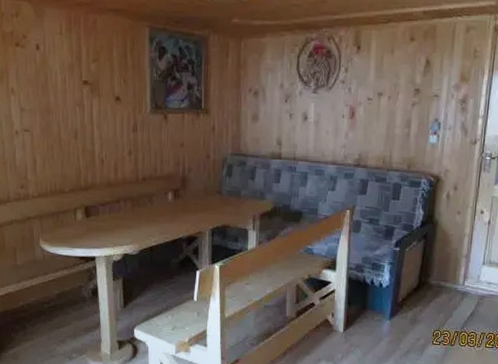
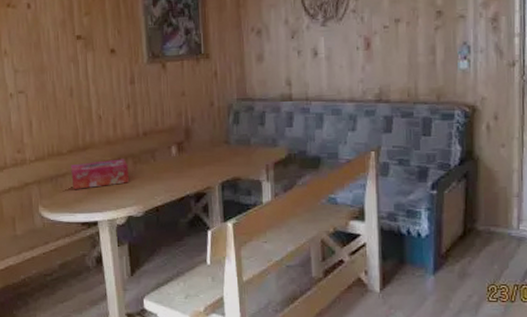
tissue box: none [72,200,127,226] -> present [71,159,130,189]

